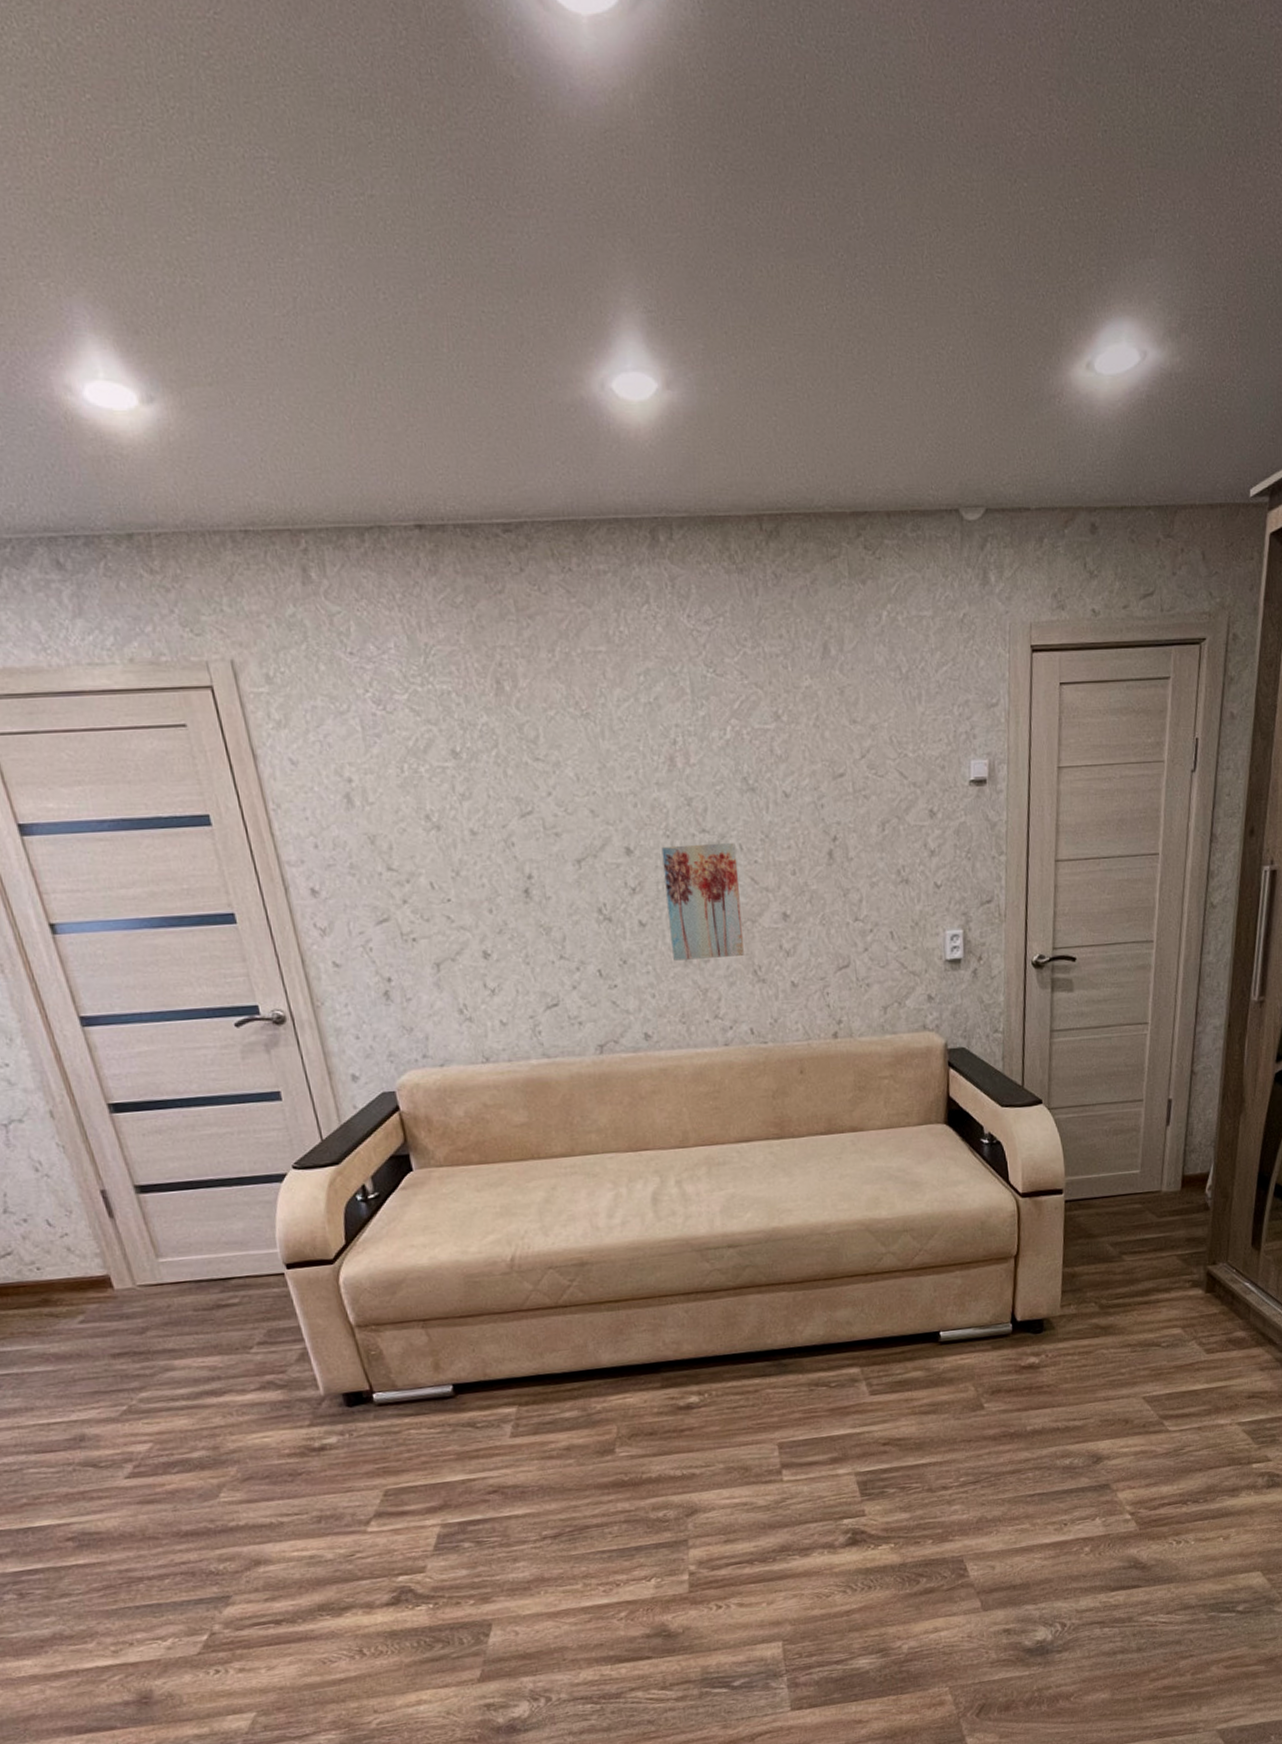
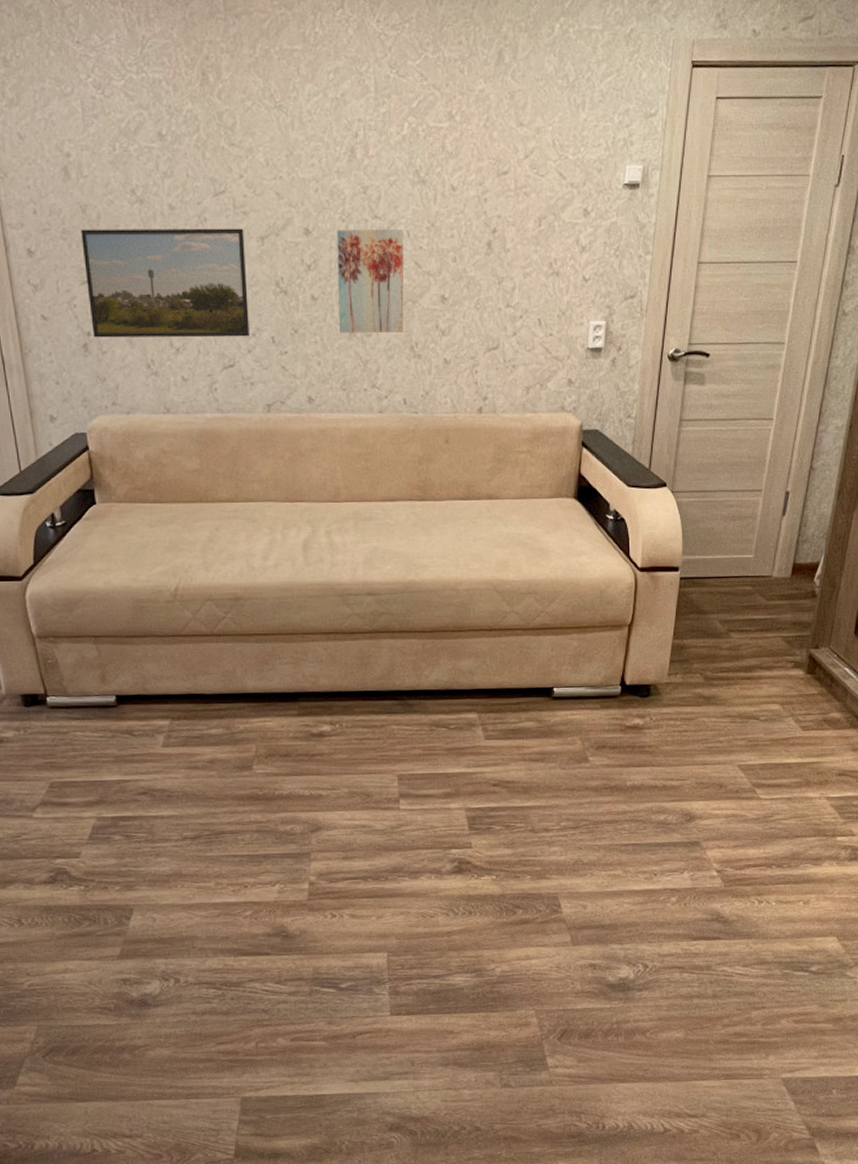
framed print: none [371,851,573,984] -> present [81,228,249,338]

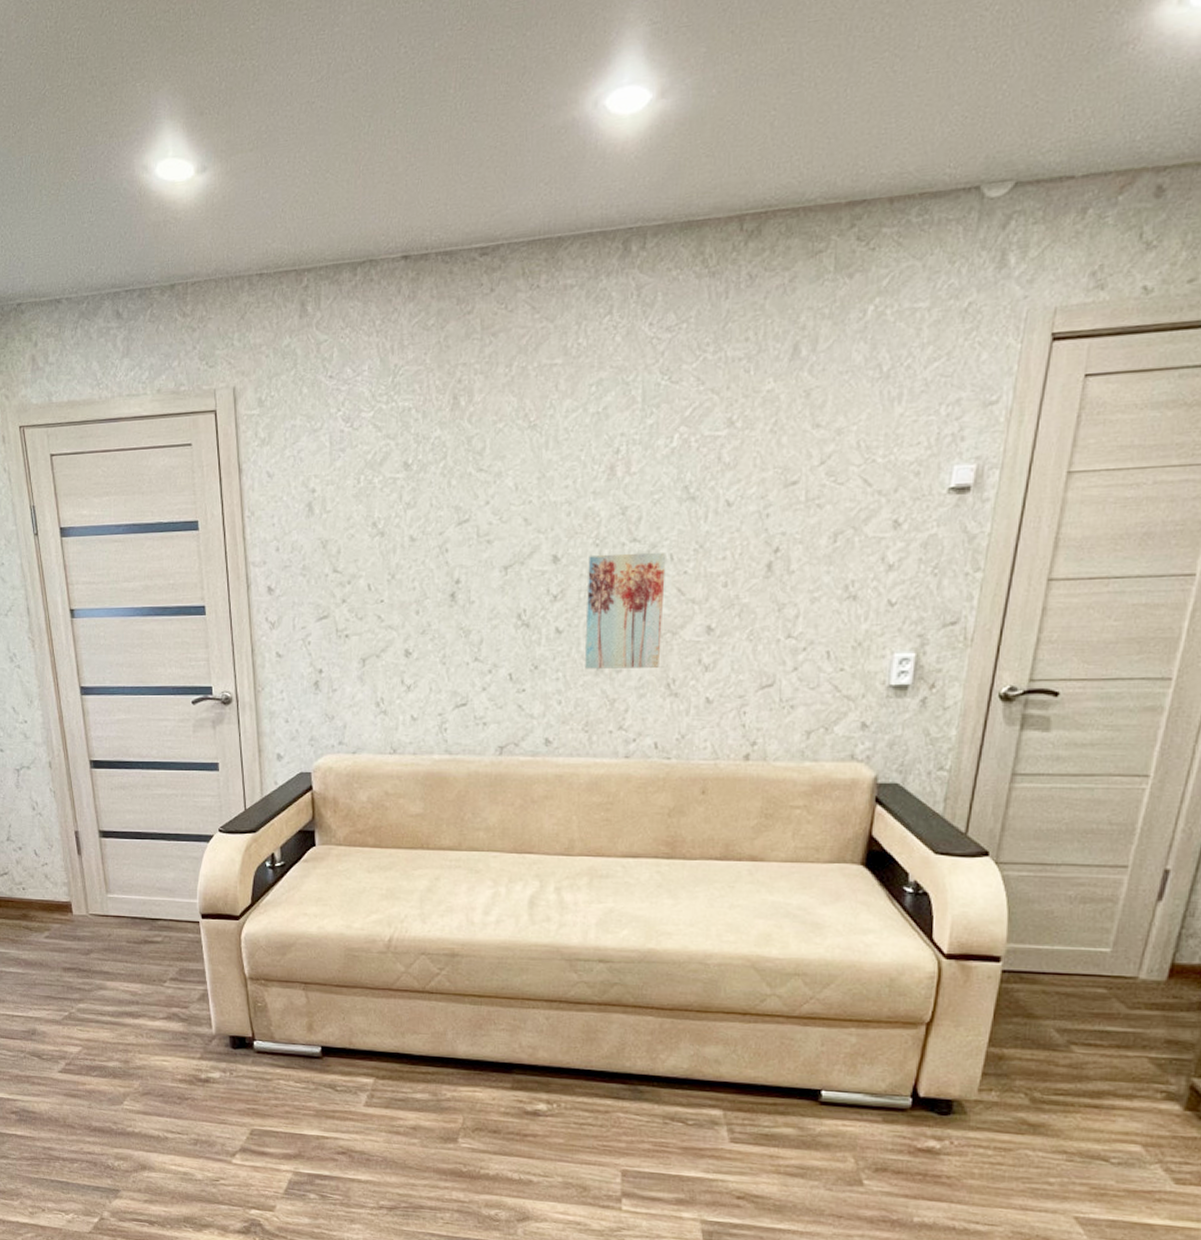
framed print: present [81,228,249,338] -> none [320,558,487,675]

